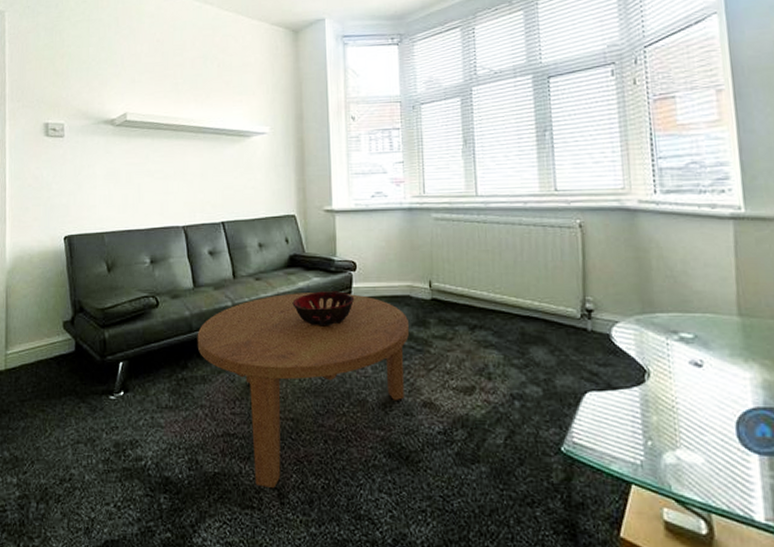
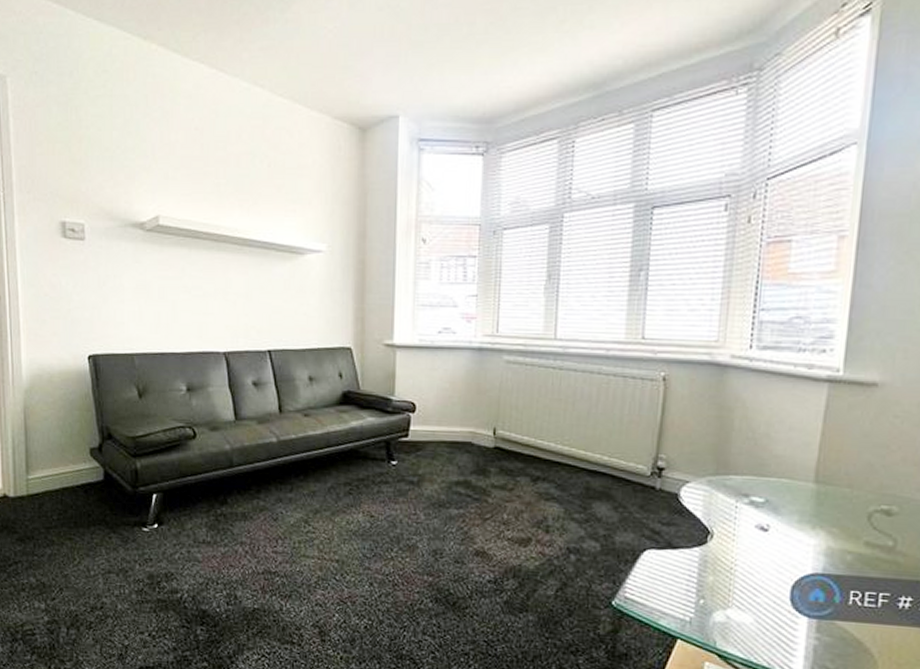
coffee table: present [197,293,409,489] -> none [238,432,467,627]
decorative bowl: present [292,291,355,326] -> none [343,432,412,470]

